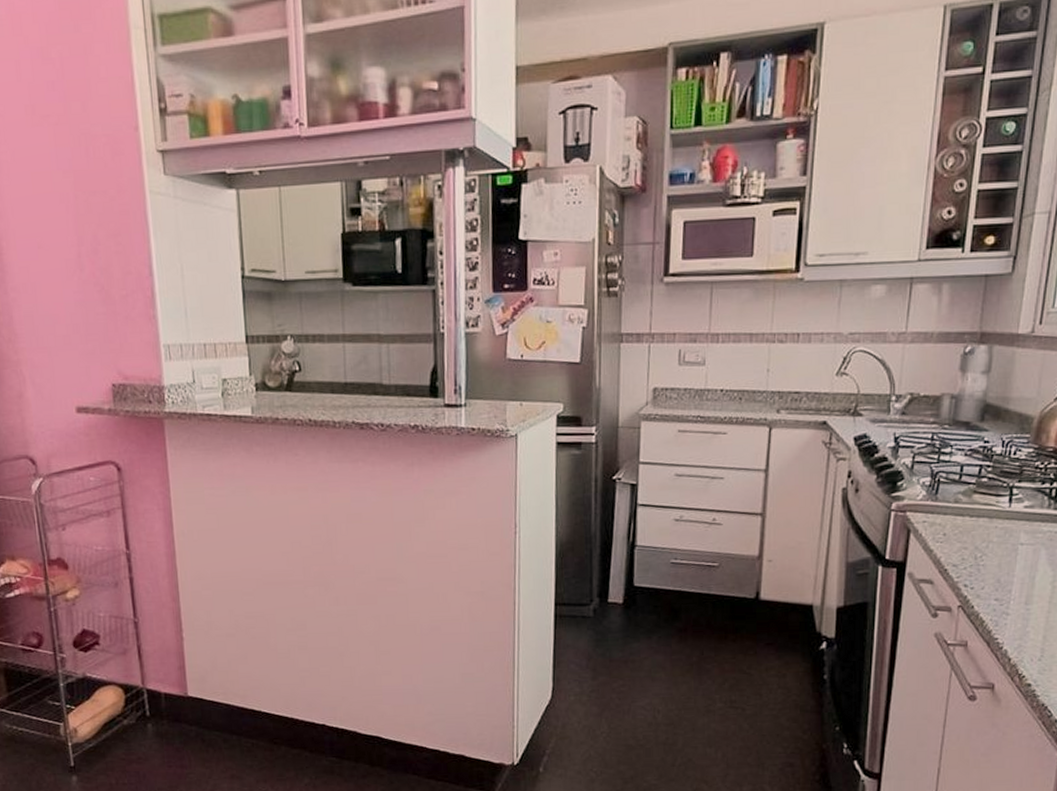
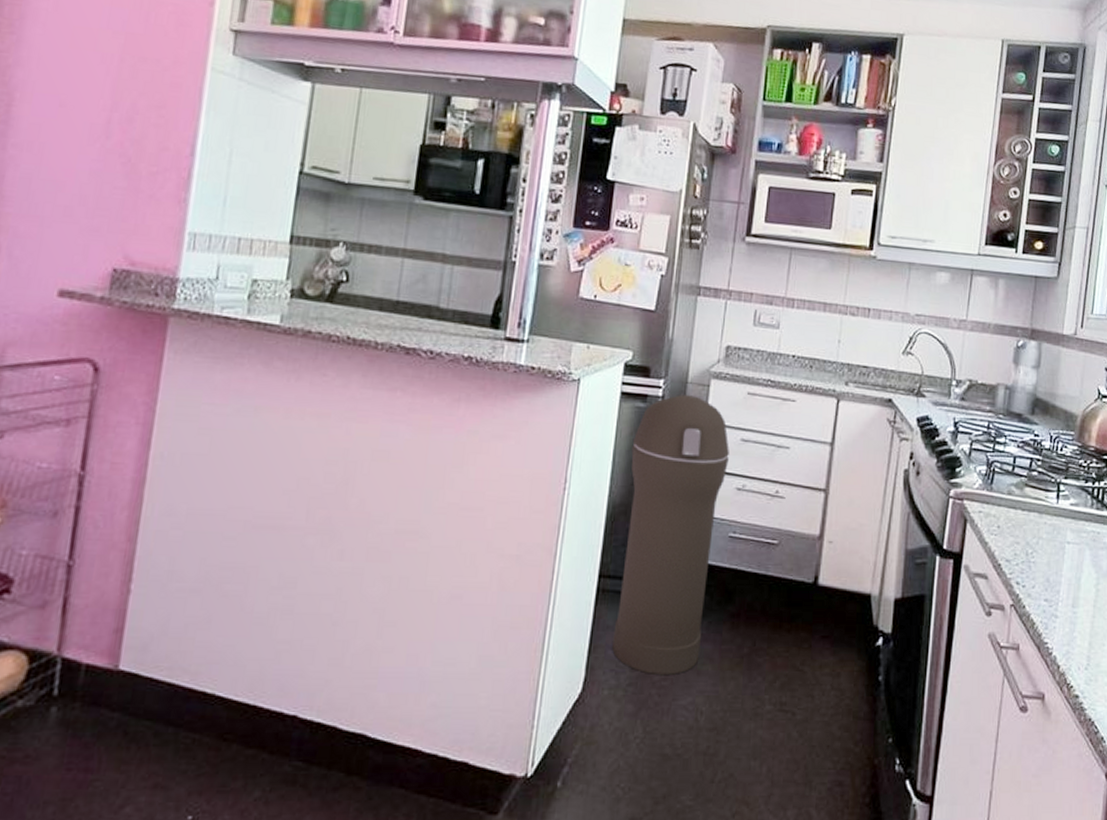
trash can: none [572,438,665,682] -> present [612,395,729,675]

